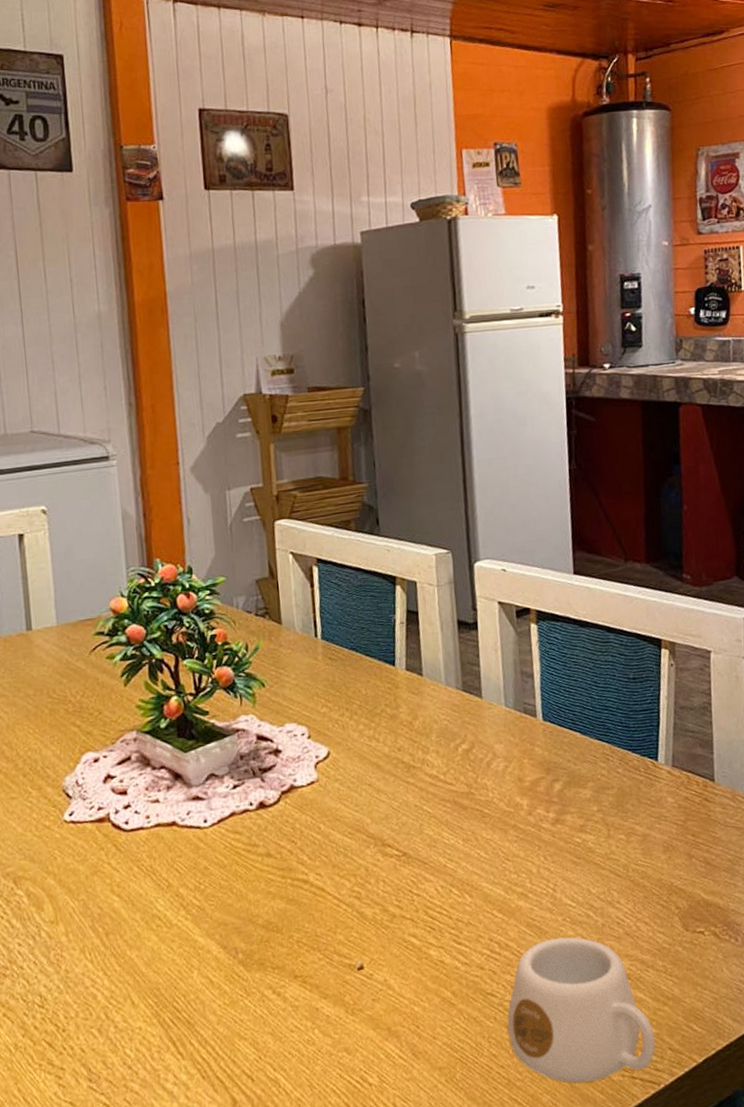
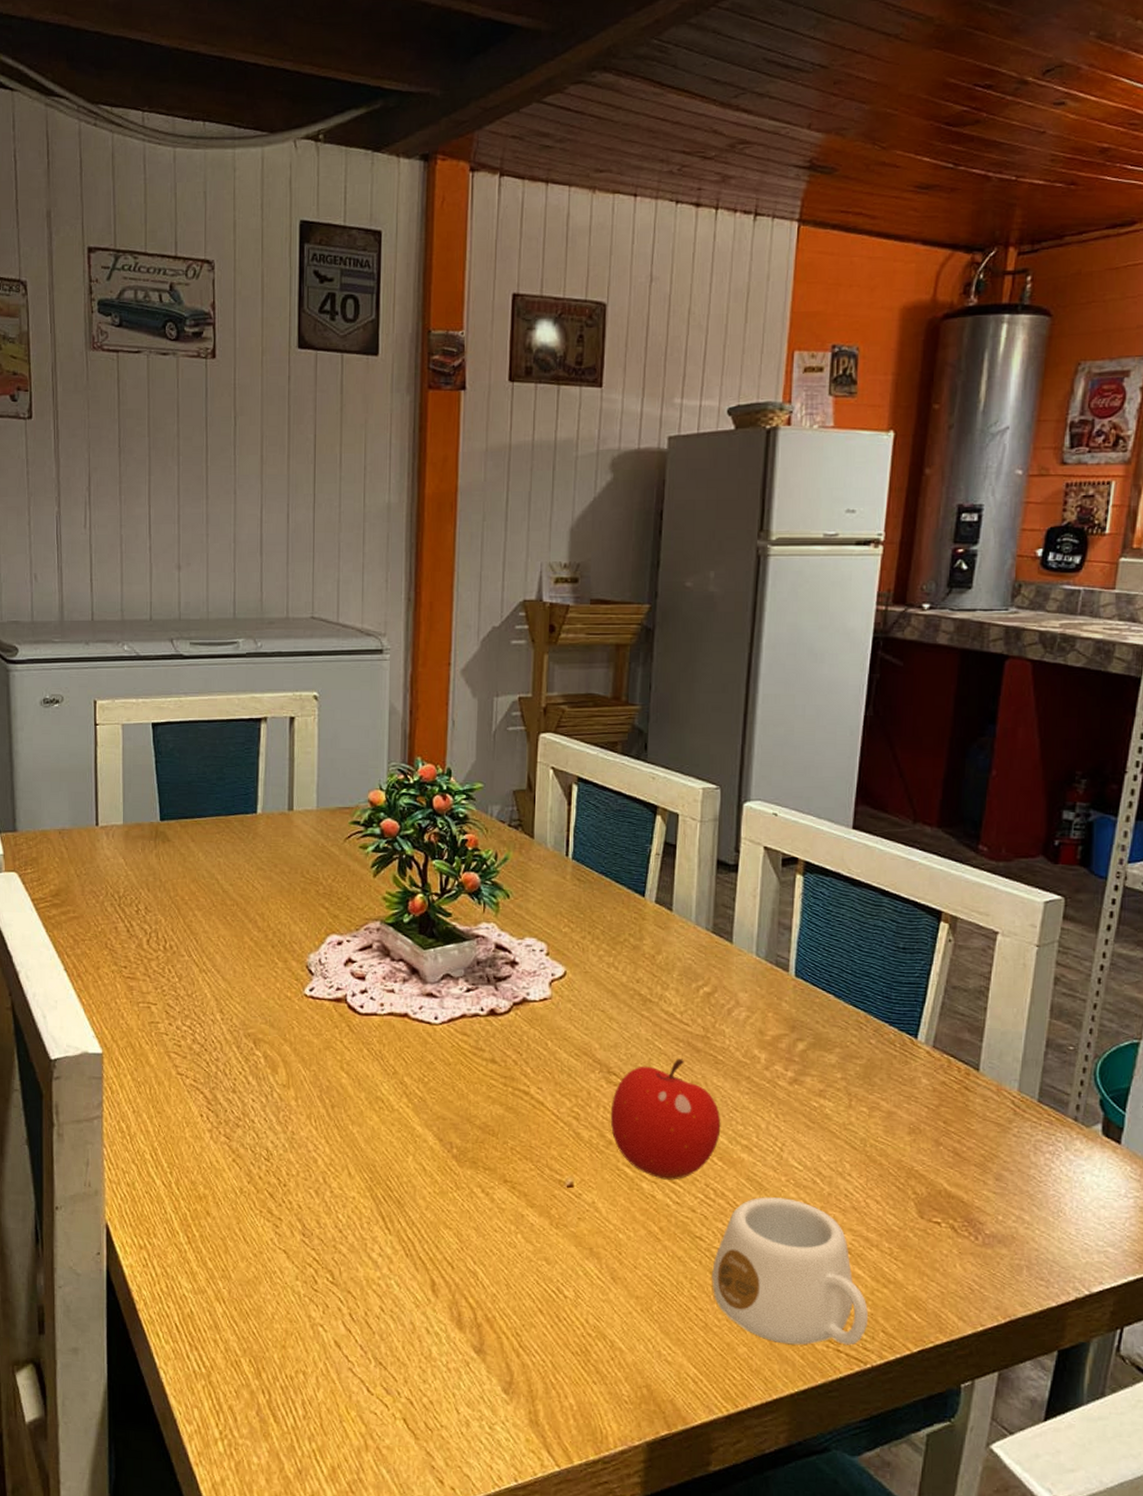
fruit: none [390,819,497,943] -> present [610,1059,721,1180]

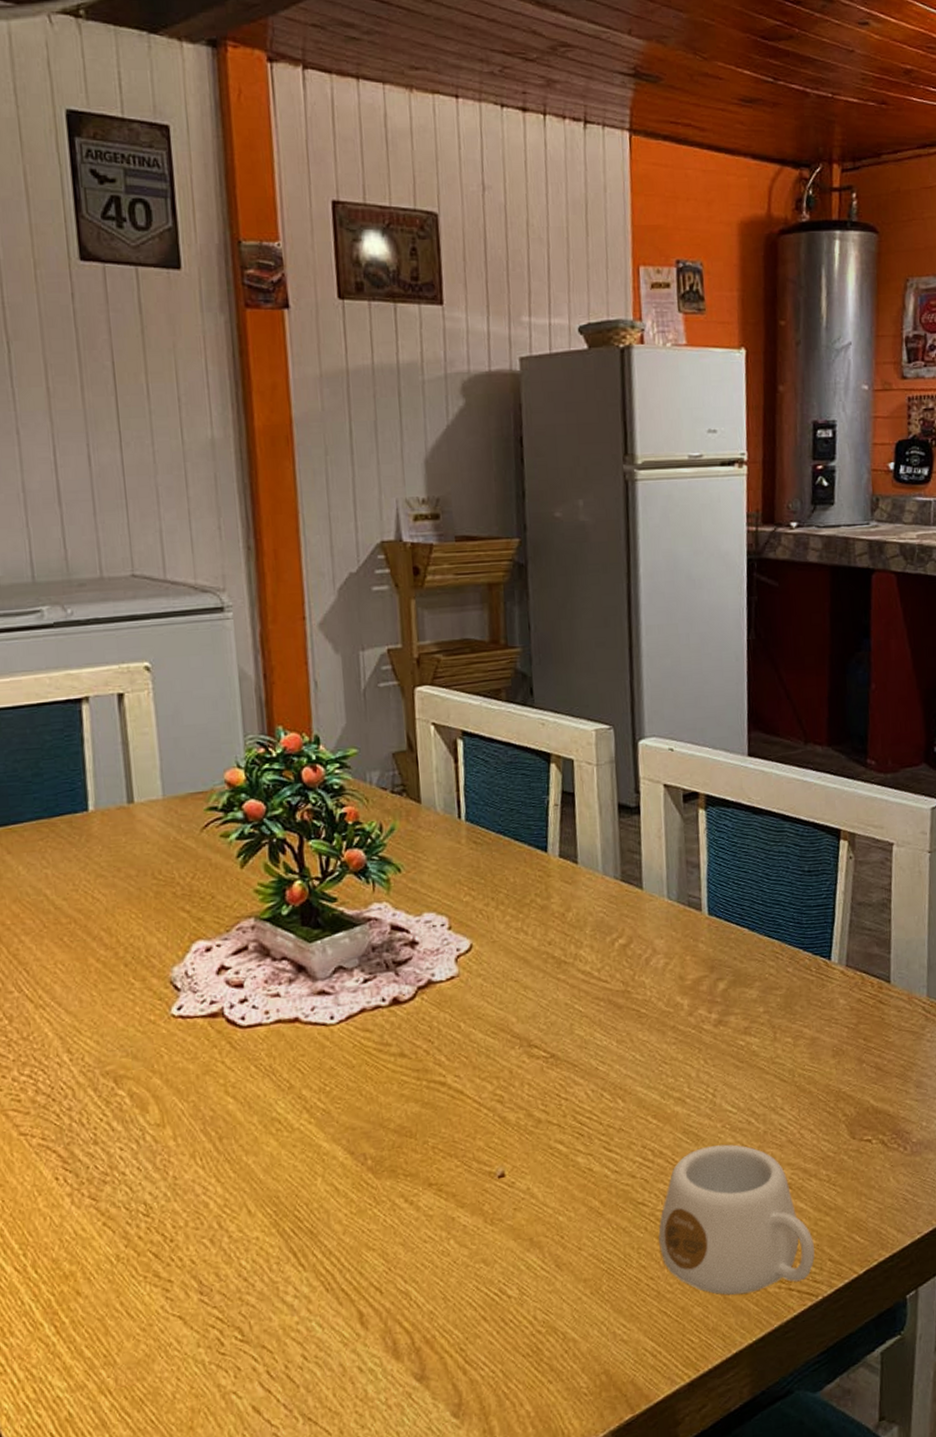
fruit: present [610,1059,721,1180] -> none [536,1018,652,1150]

